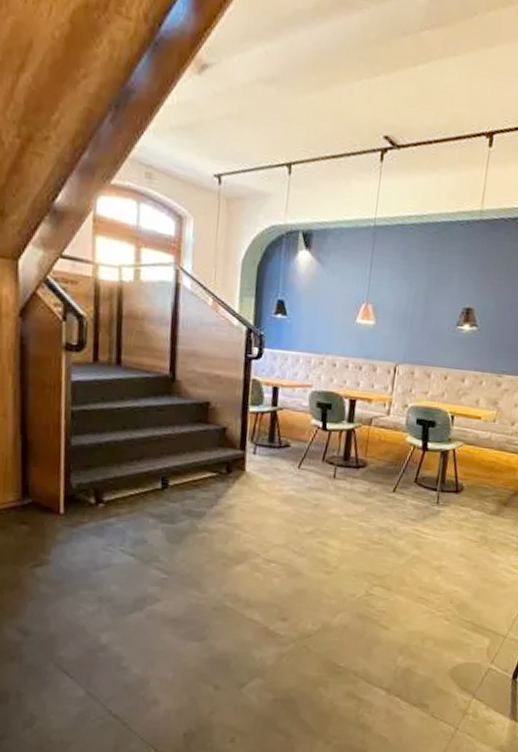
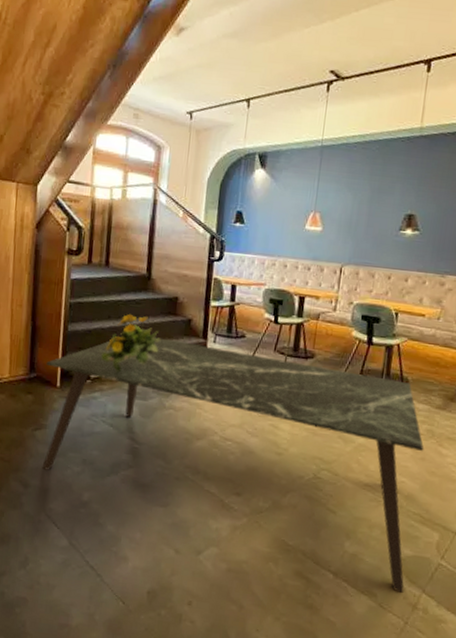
dining table: none [44,450,478,700] -> present [42,337,425,593]
flowering plant: none [116,422,189,493] -> present [101,313,160,373]

